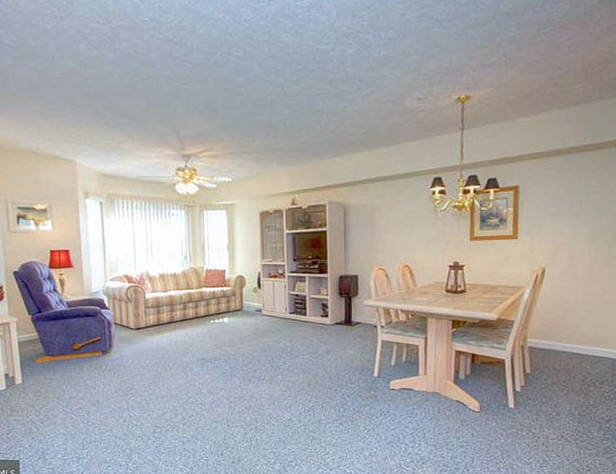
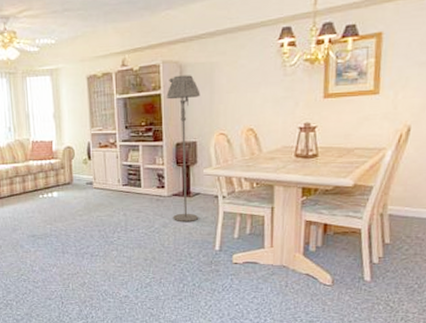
floor lamp: none [331,215,362,349] -> present [166,75,200,221]

